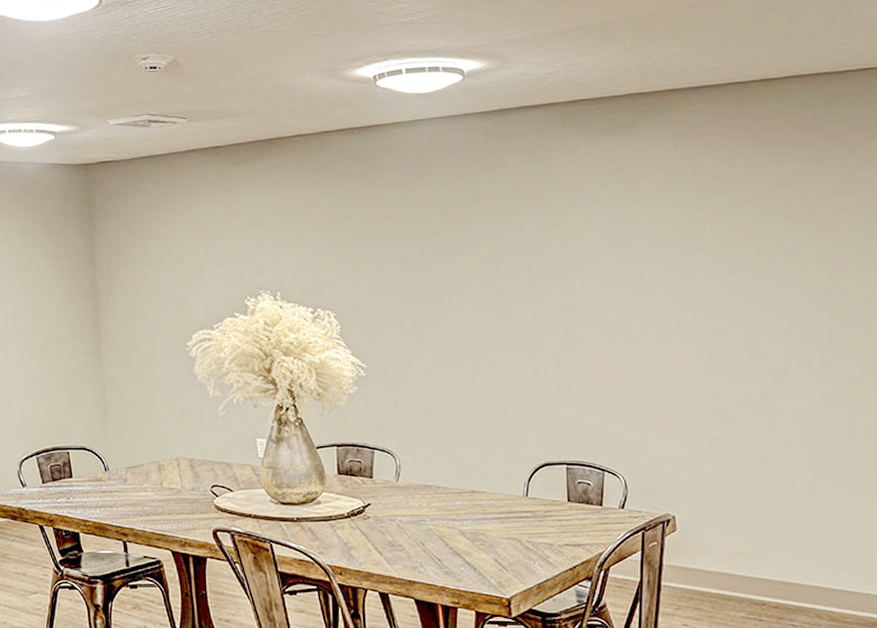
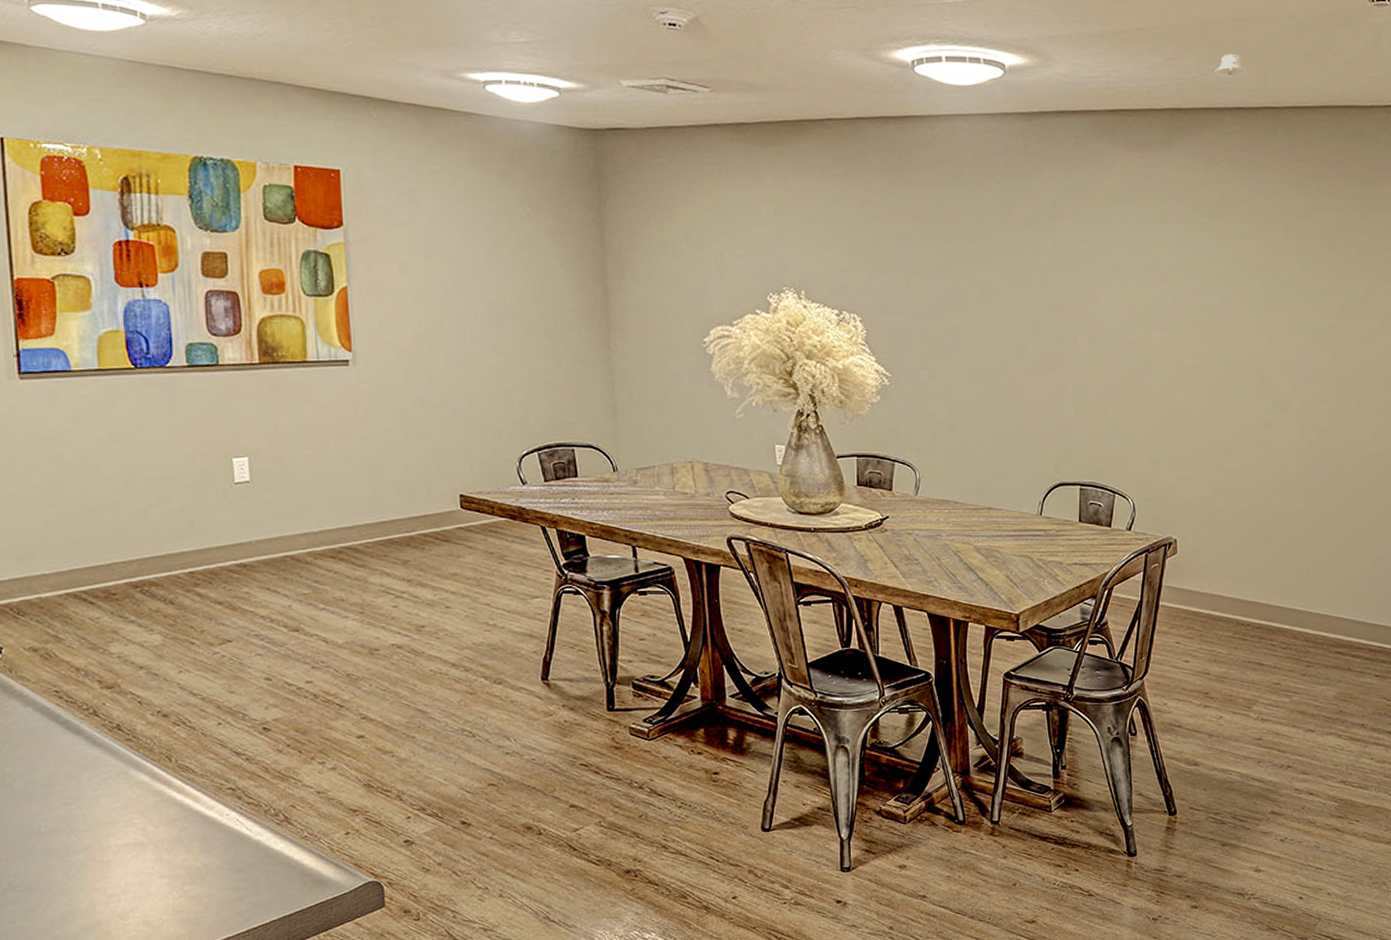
recessed light: none [675,37,709,59] -> present [1214,54,1246,77]

